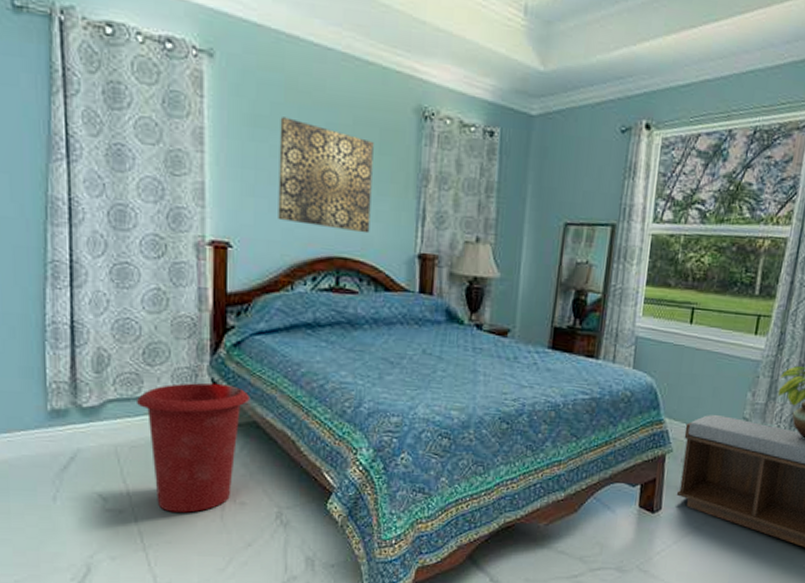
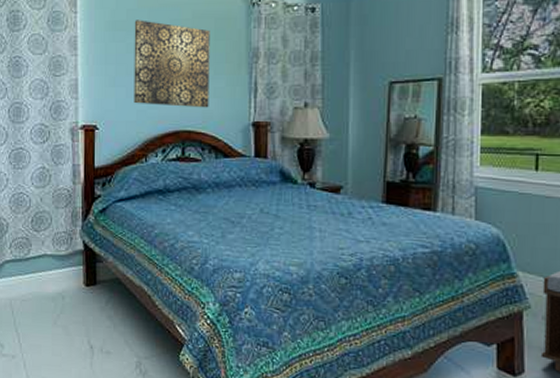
waste bin: present [137,383,251,513] -> none [27,245,114,360]

